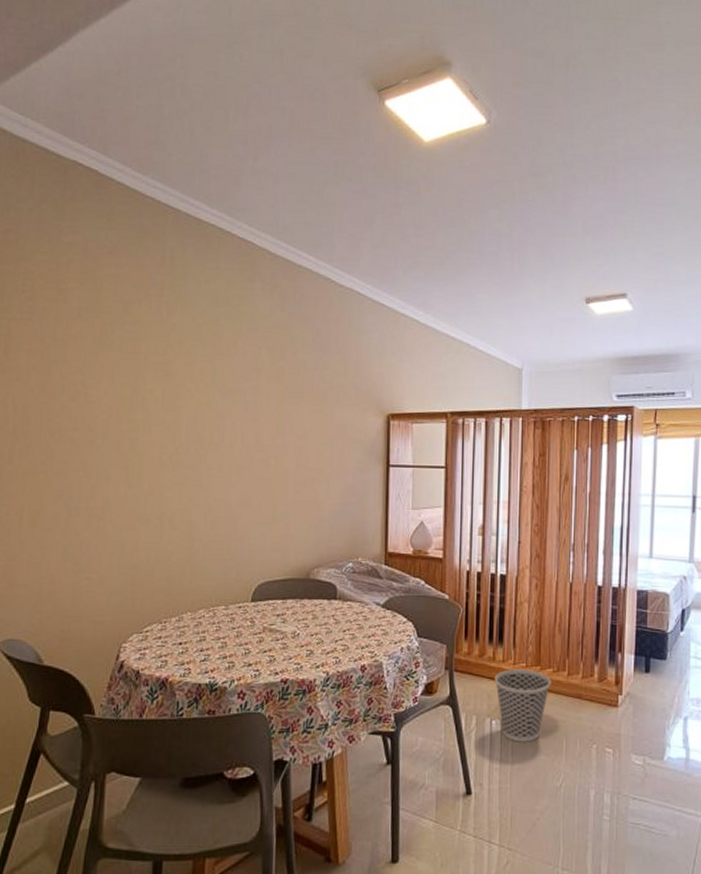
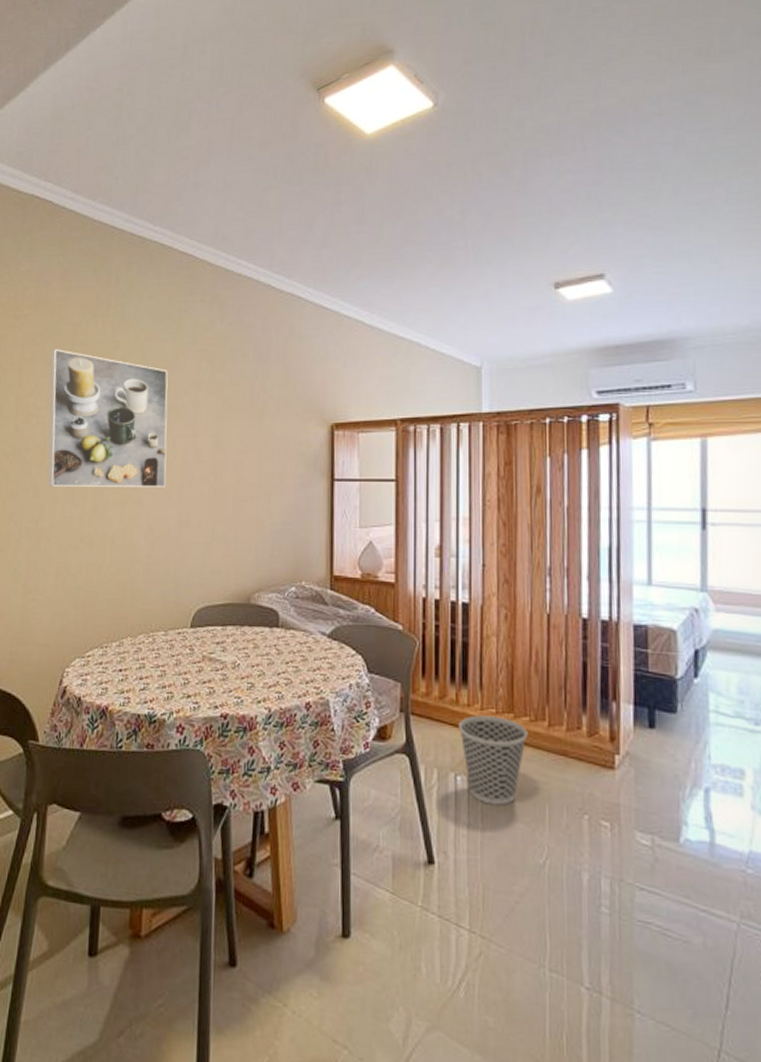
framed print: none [99,327,227,469] -> present [48,349,168,487]

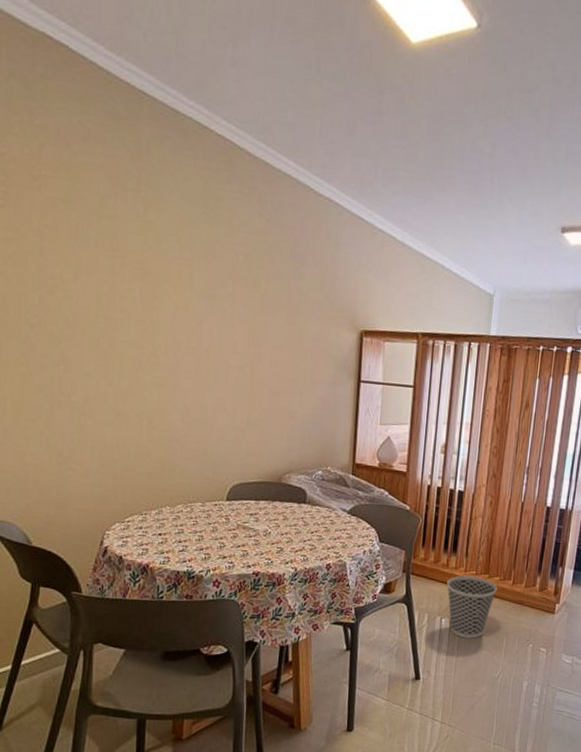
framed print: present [48,349,168,487] -> none [75,219,205,374]

